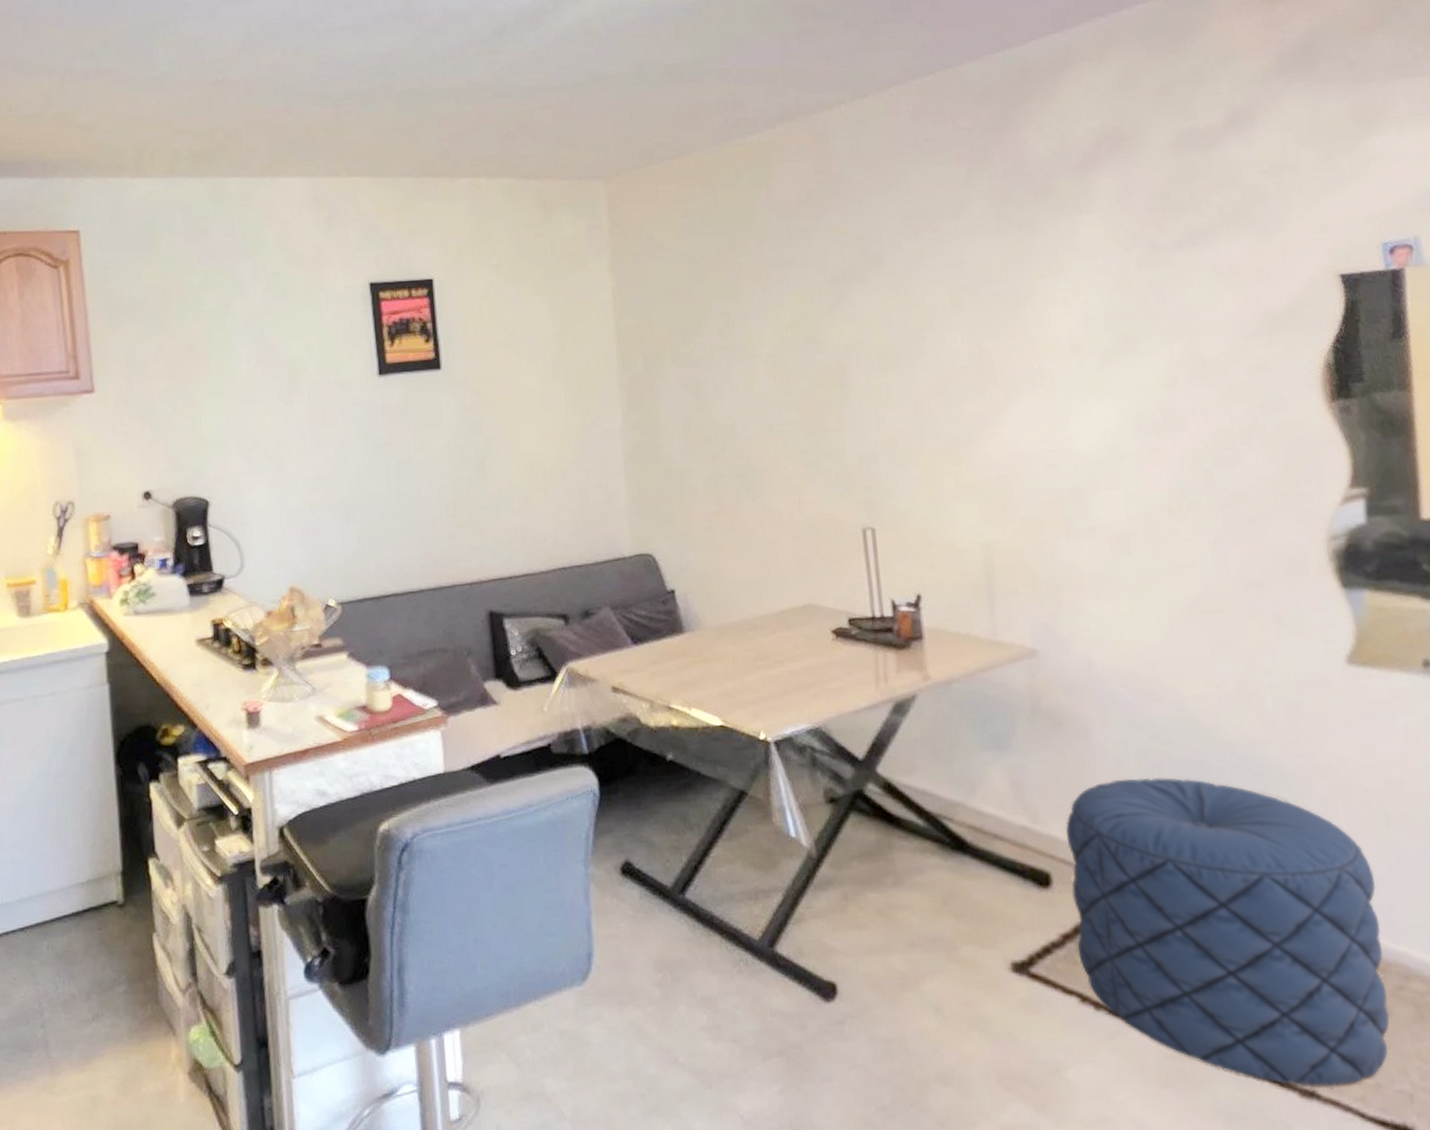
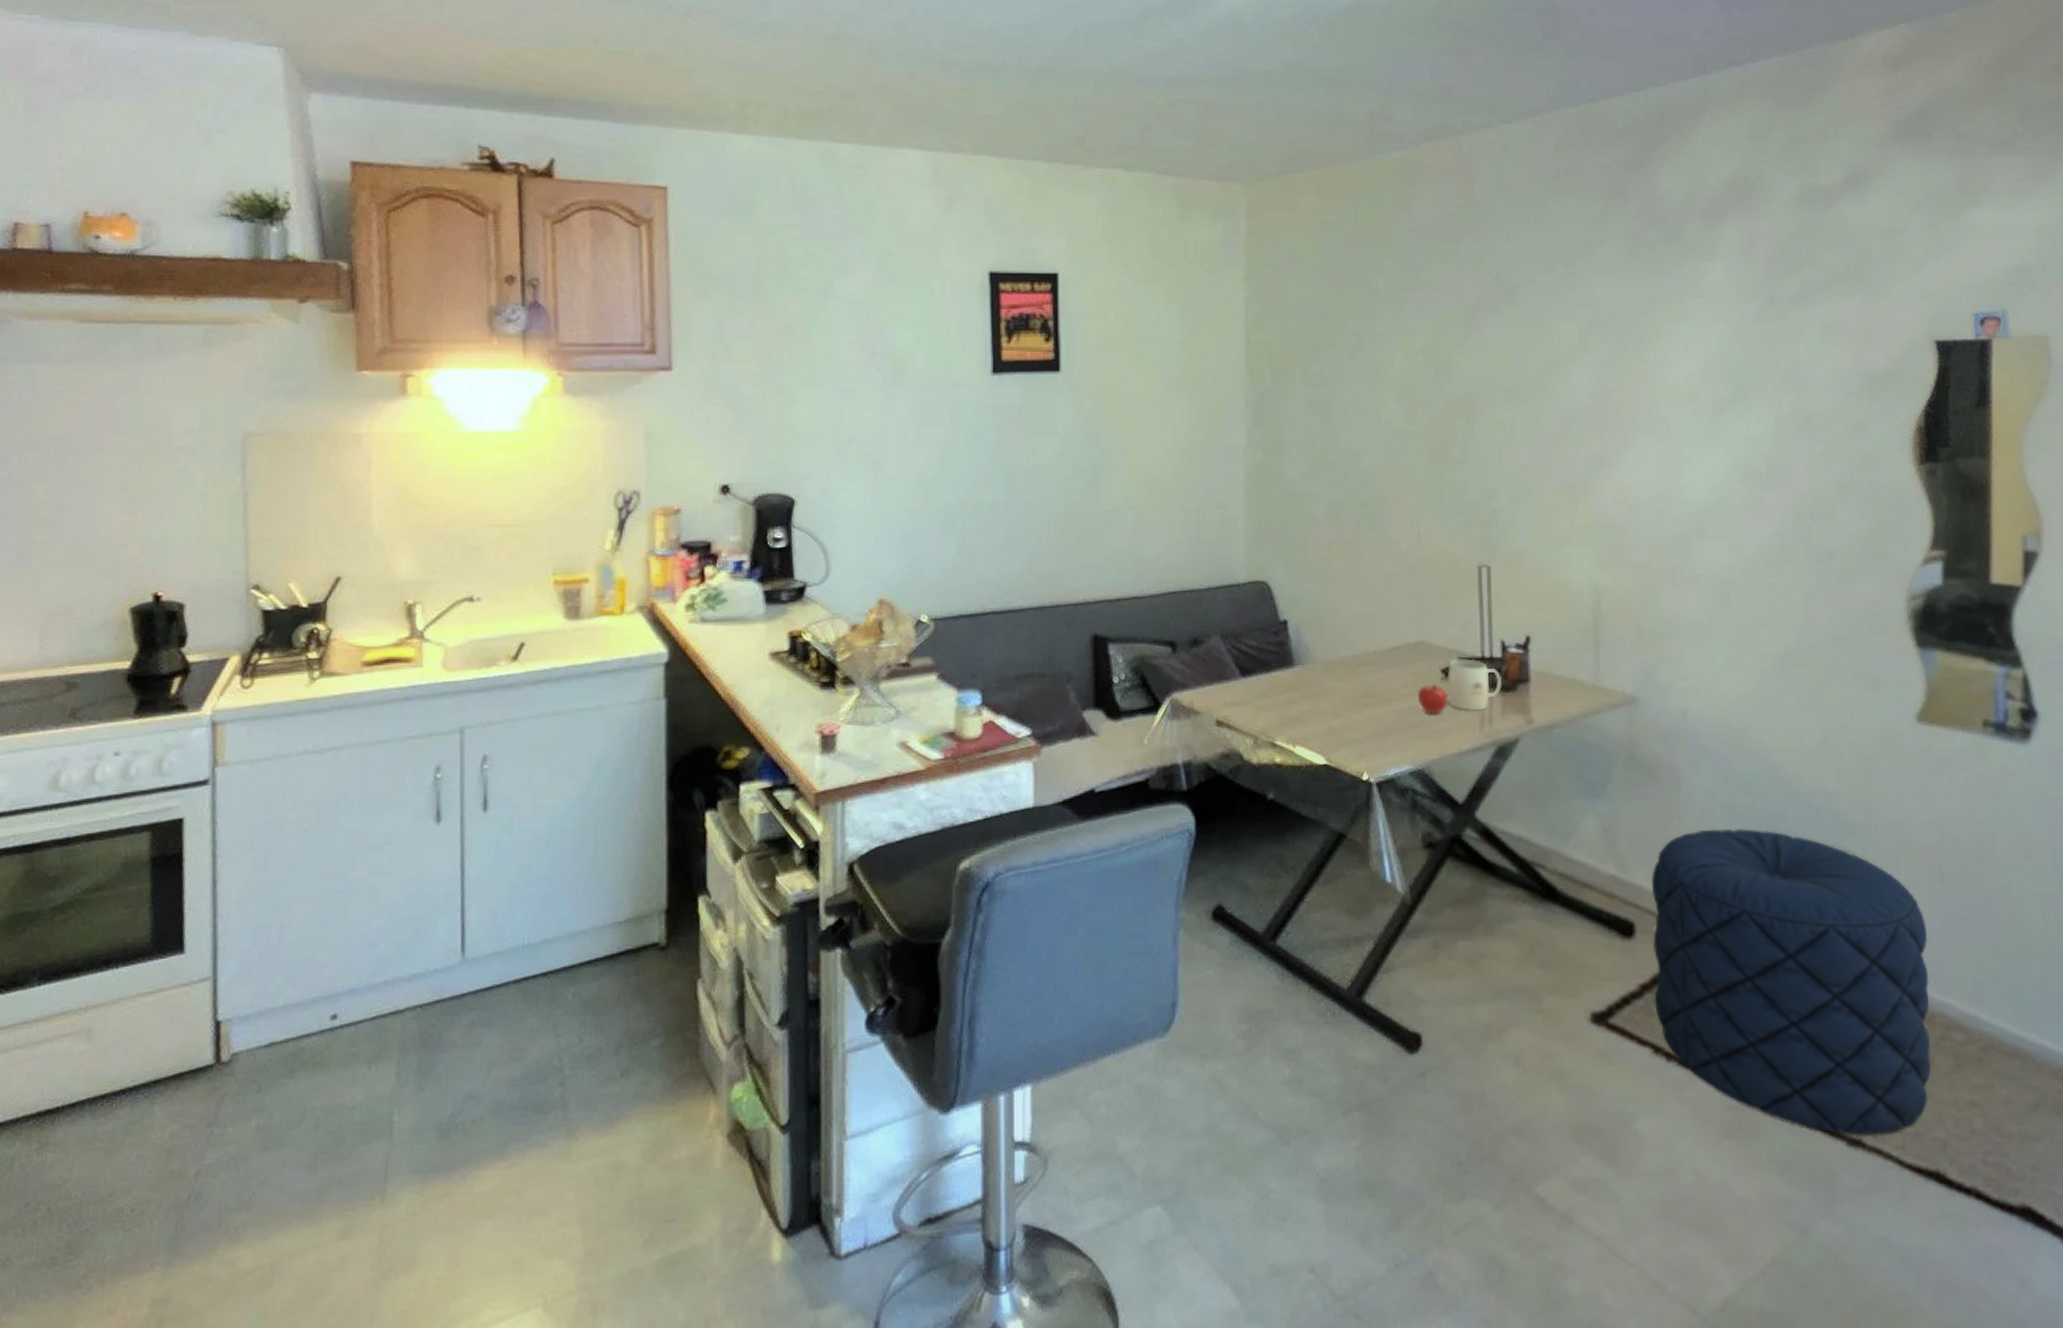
fruit: none [810,644,841,674] -> present [1418,684,1448,715]
mug: none [838,619,895,670] -> present [1447,659,1502,711]

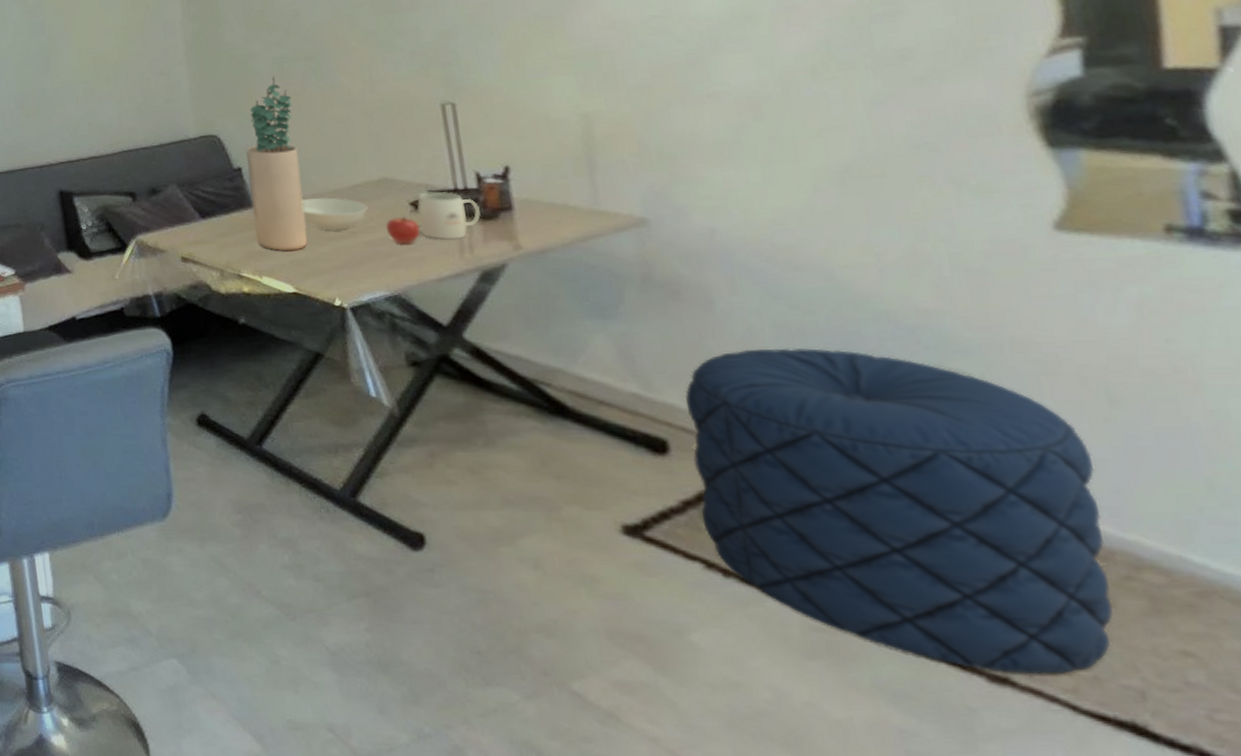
vase: none [1293,520,1345,718] -> present [246,75,308,251]
bowl: none [1342,658,1403,697] -> present [302,197,368,231]

